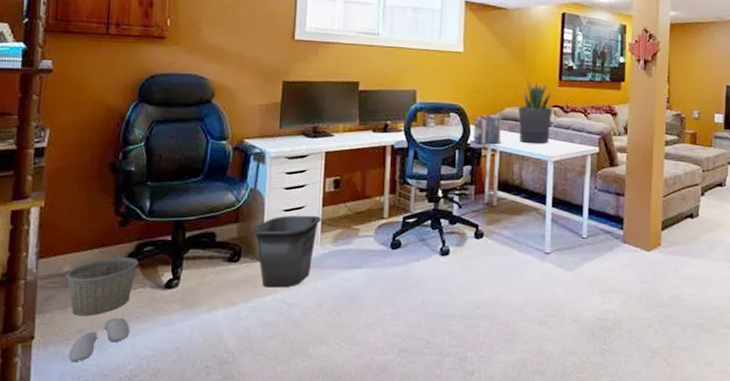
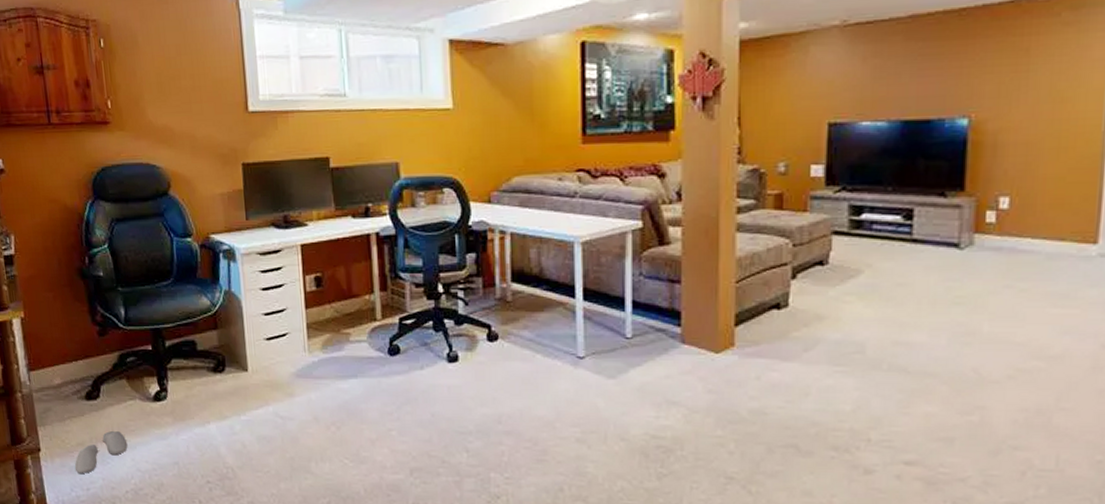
basket: present [66,257,139,316] -> none [57,369,124,429]
waste bin: present [252,215,322,288] -> none [233,319,307,400]
books: present [474,114,502,145] -> none [475,187,511,226]
planter: present [518,78,553,144] -> none [531,135,577,222]

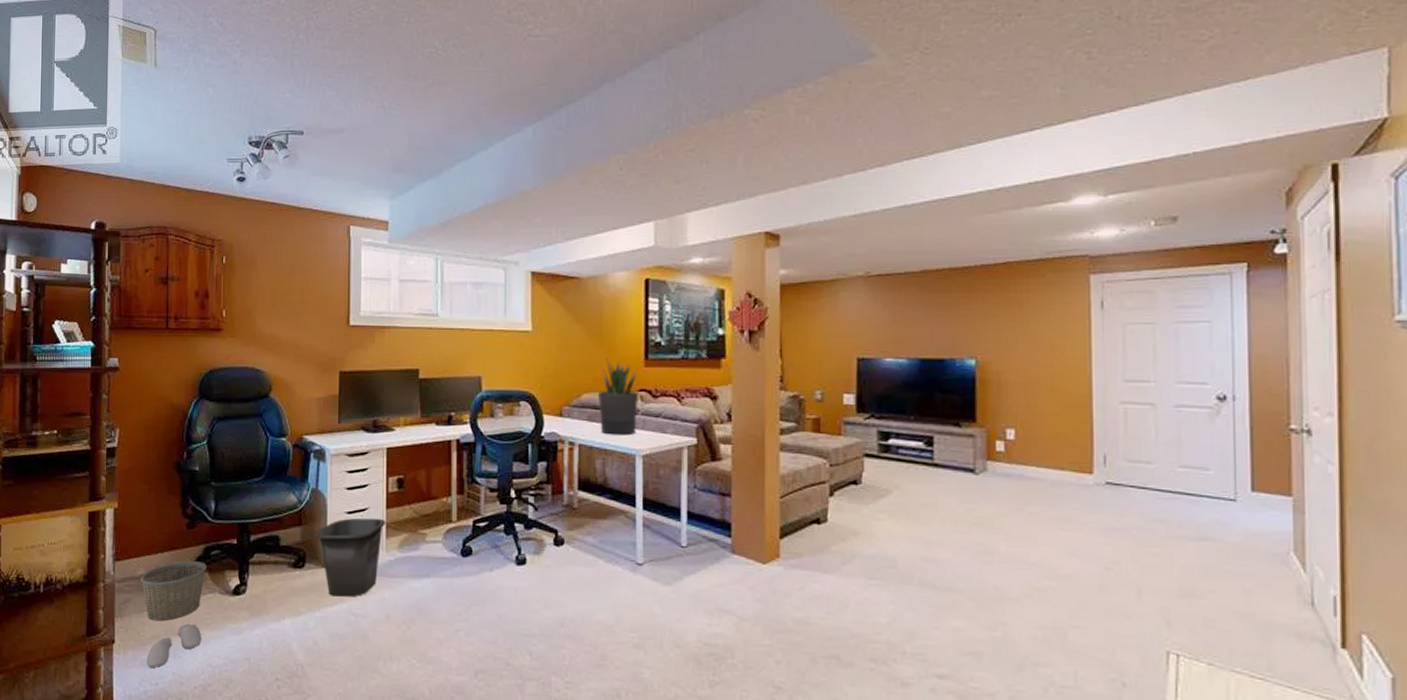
basket: none [57,369,124,429] -> present [140,561,207,622]
waste bin: none [233,319,307,400] -> present [315,518,386,597]
planter: none [531,135,577,222] -> present [598,358,640,436]

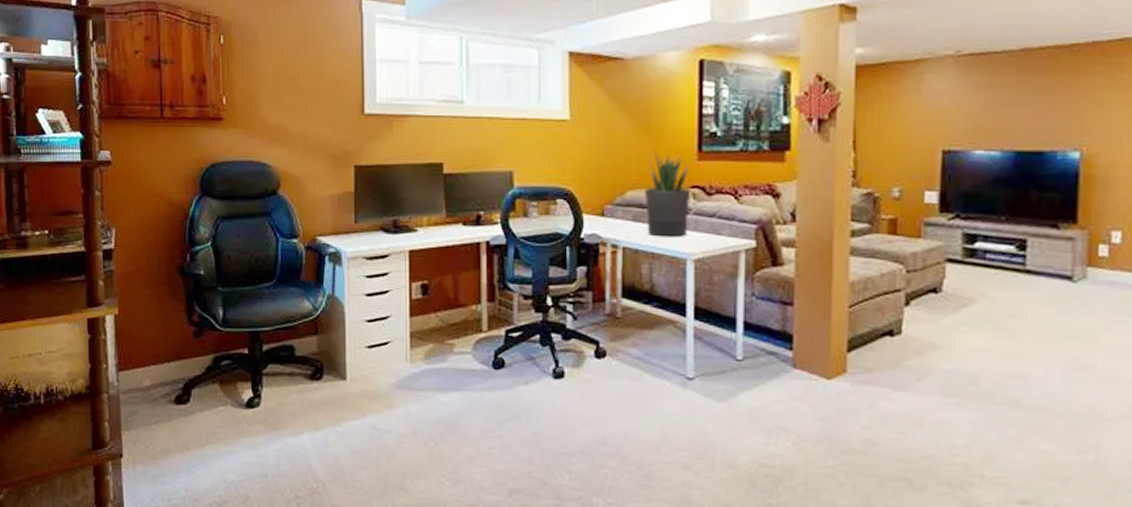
basket: present [140,561,207,622] -> none [146,371,217,435]
slippers: present [146,624,202,668] -> none [157,438,215,484]
waste bin: present [315,518,386,597] -> none [333,326,410,411]

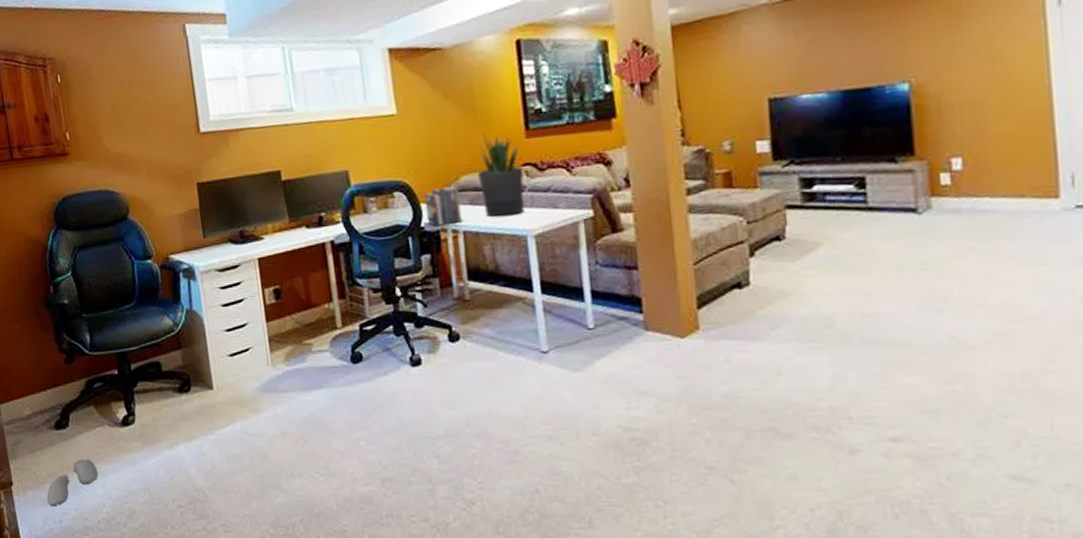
slippers: none [157,438,215,484] -> present [46,460,98,507]
books: none [588,200,624,239] -> present [425,186,462,227]

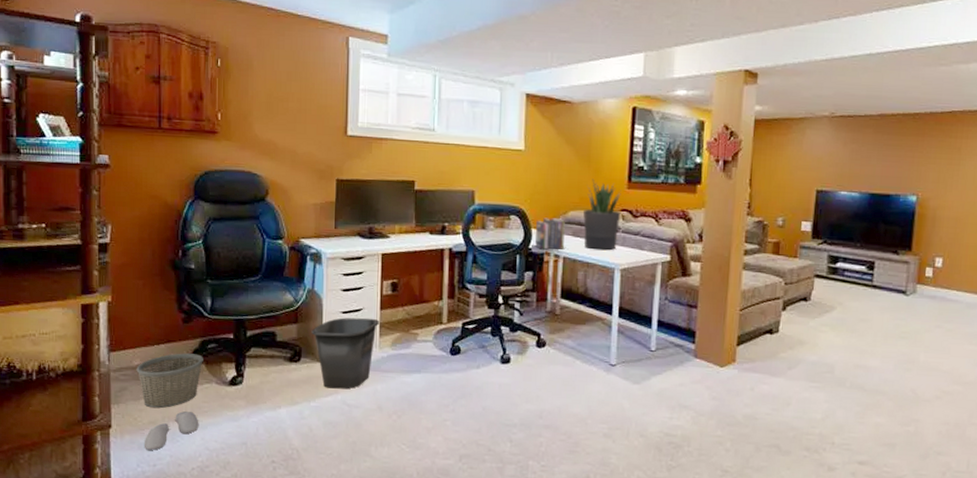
basket: none [27,396,92,460] -> present [136,353,203,409]
waste bin: none [196,332,268,418] -> present [311,317,380,389]

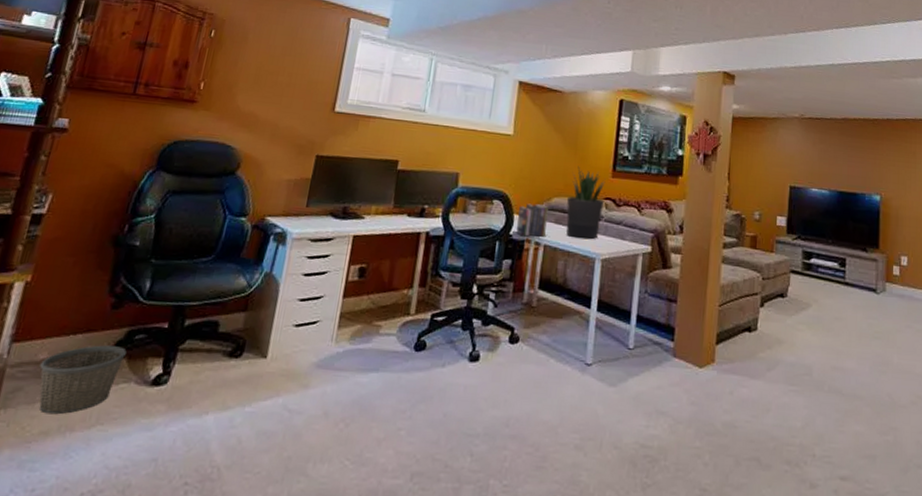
slippers: present [144,411,199,451] -> none [25,418,104,471]
waste bin: present [311,317,380,389] -> none [260,306,340,391]

